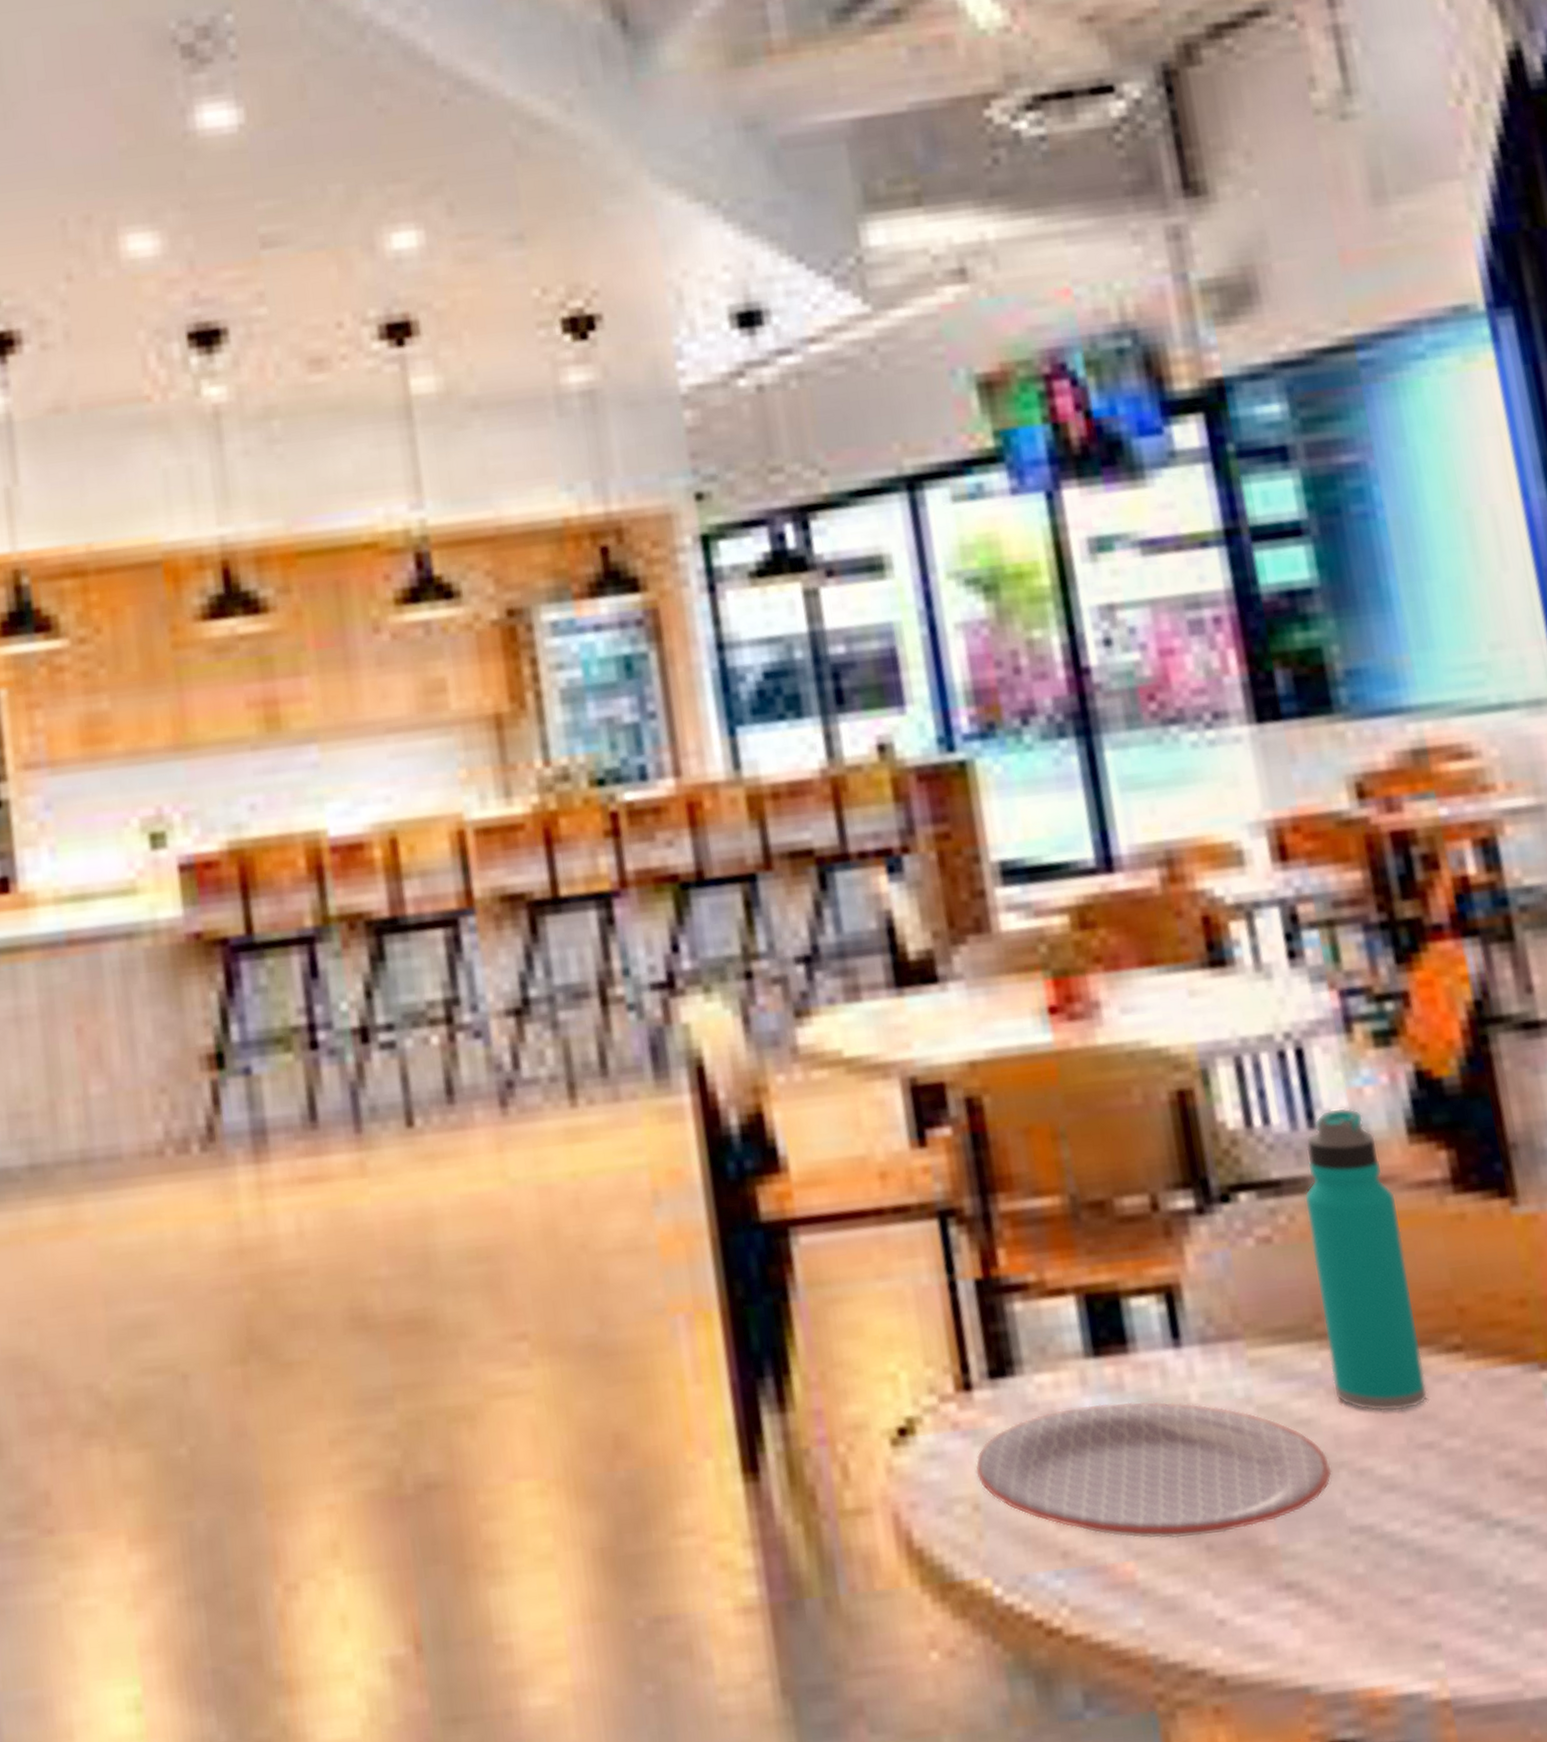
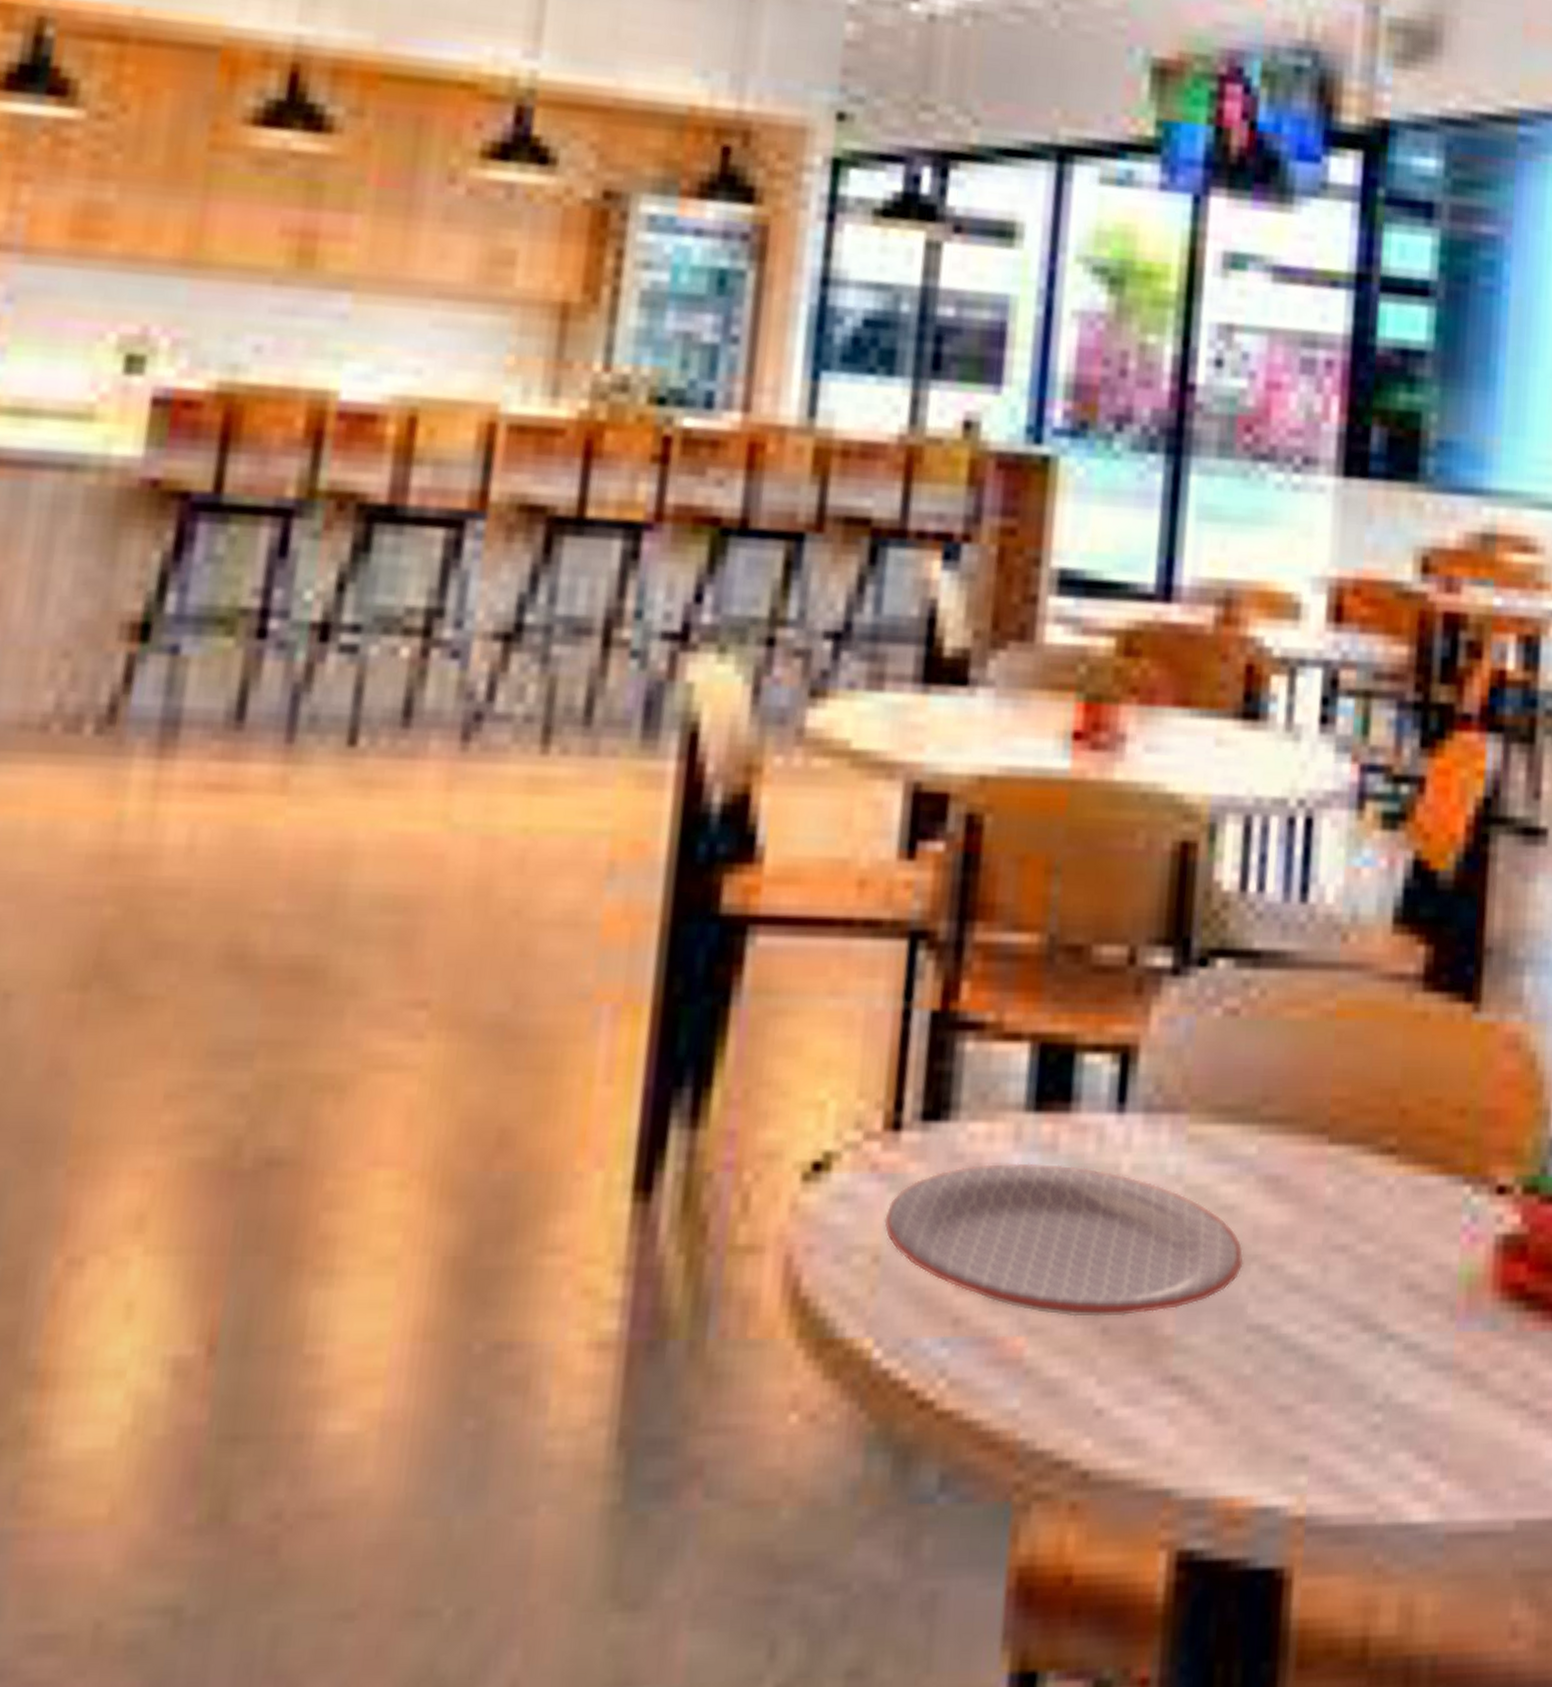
water bottle: present [1304,1107,1428,1412] -> none [1265,885,1367,1208]

